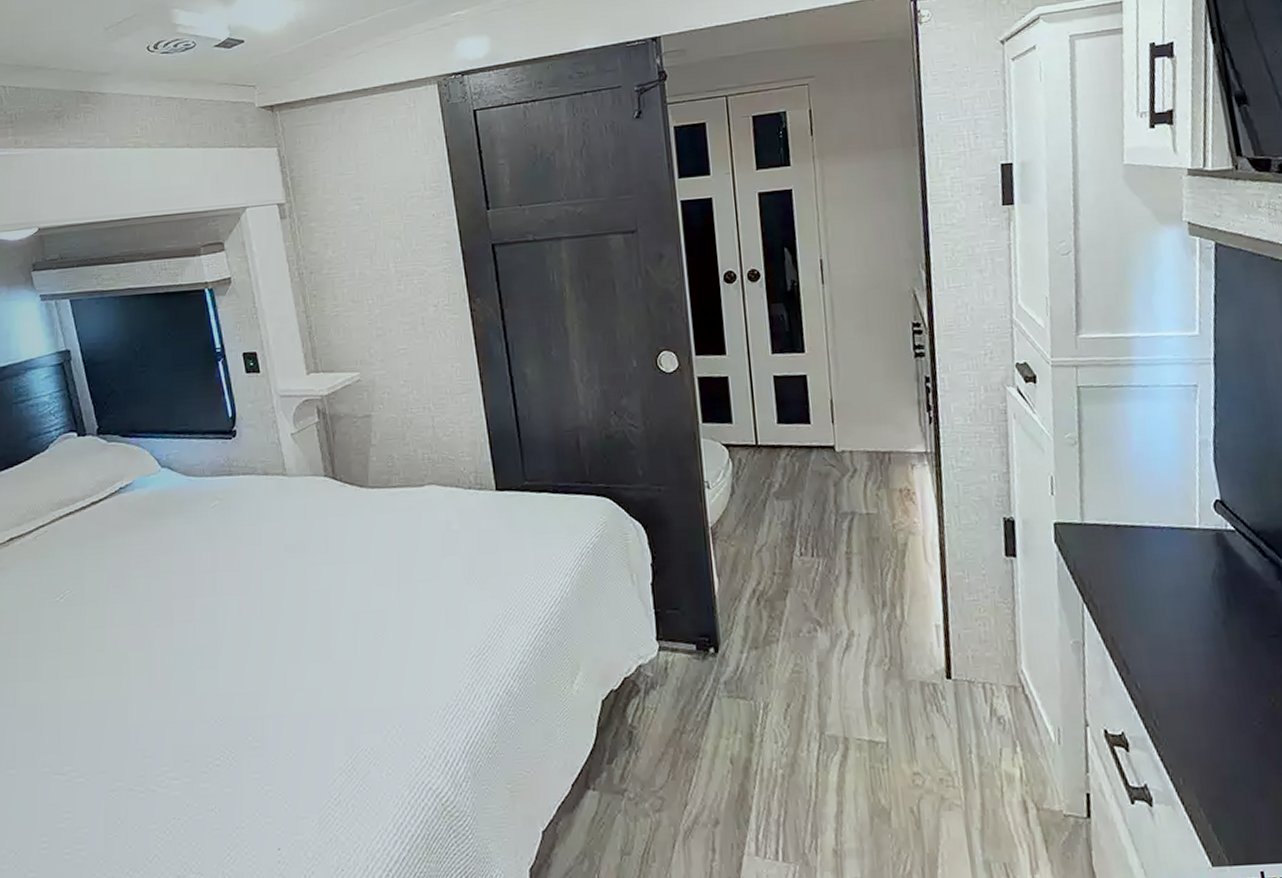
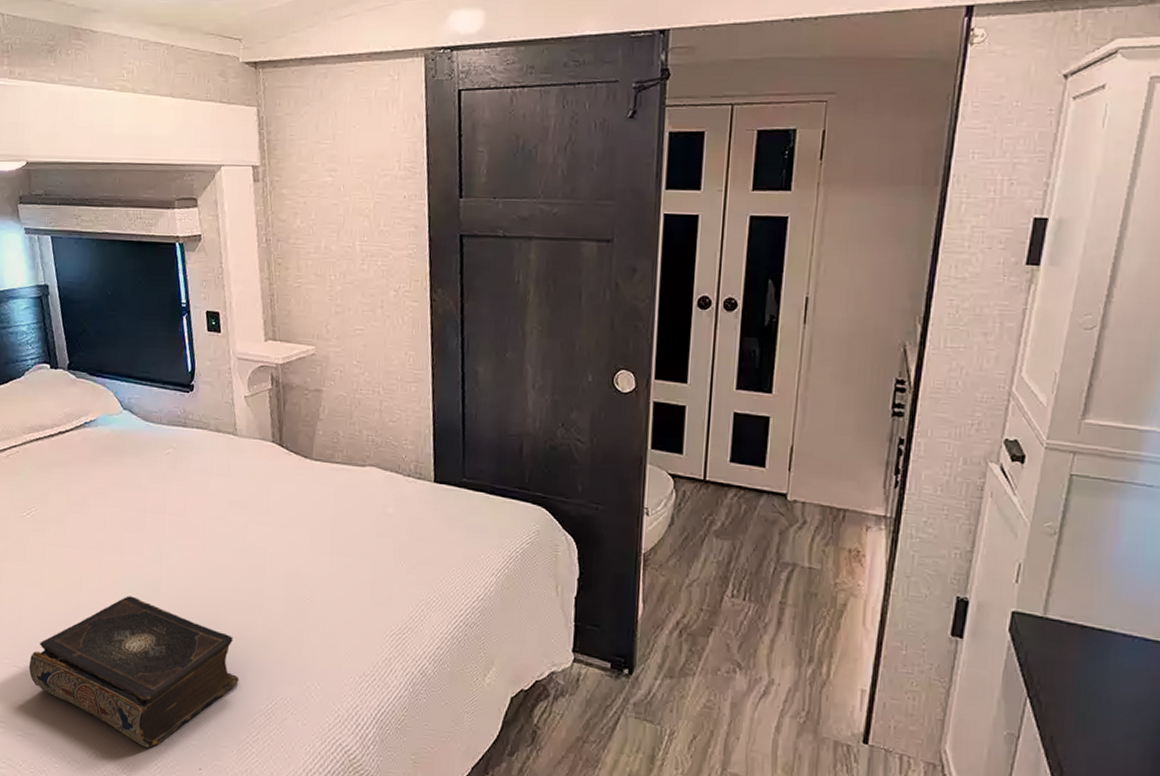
book: none [73,668,314,838] -> present [28,596,239,748]

